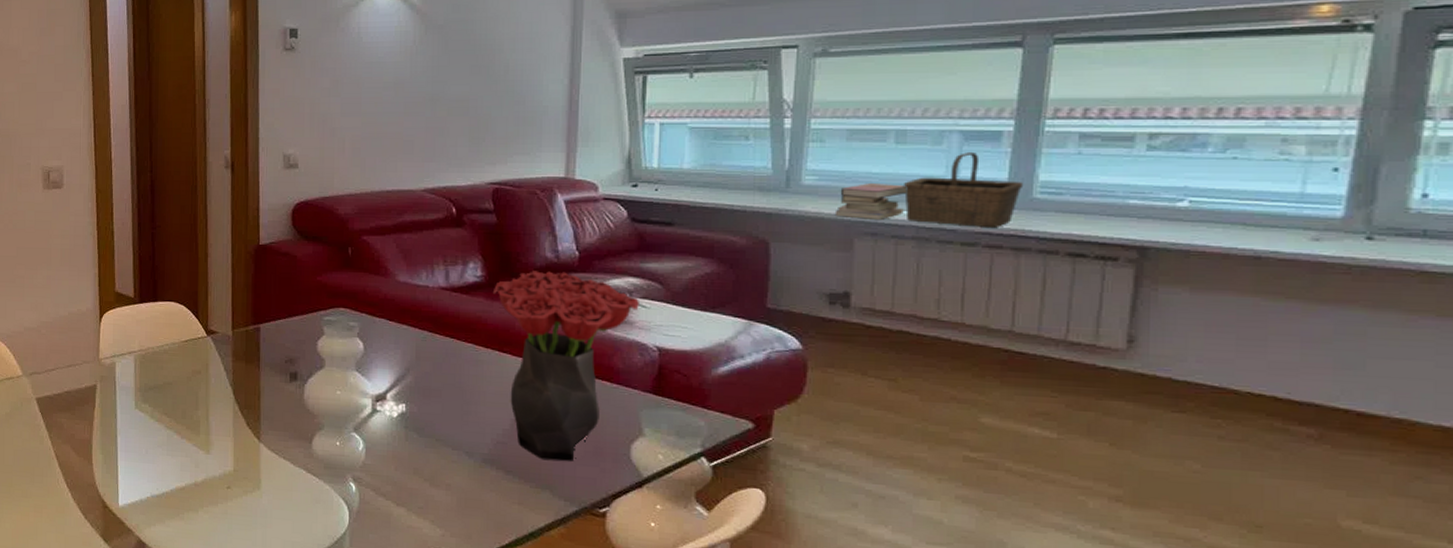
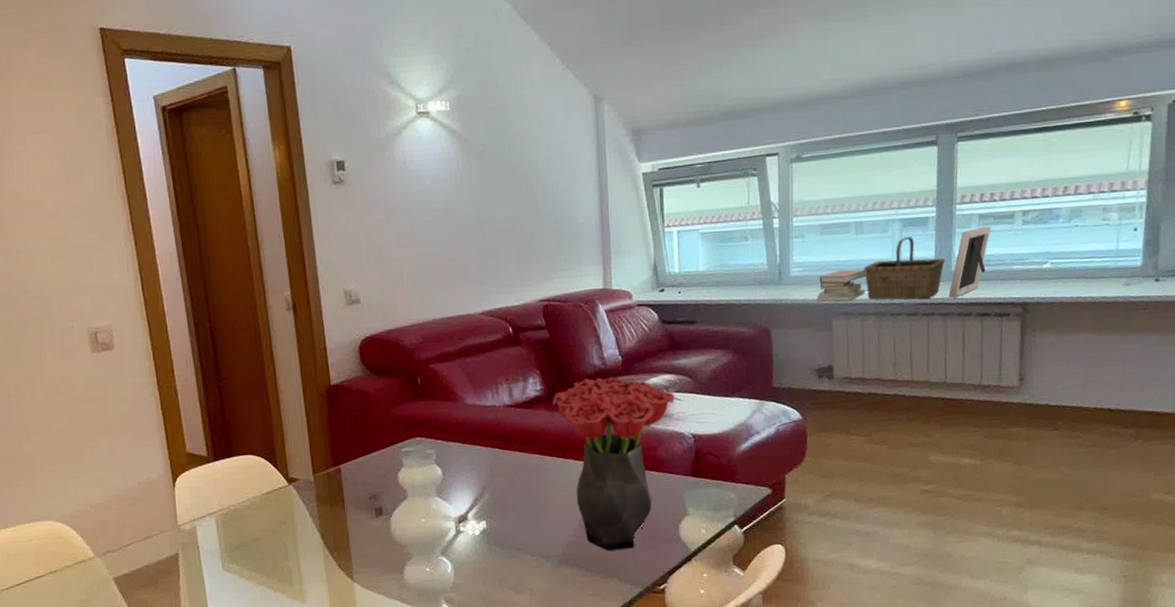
picture frame: none [1025,148,1097,231] -> present [948,226,991,299]

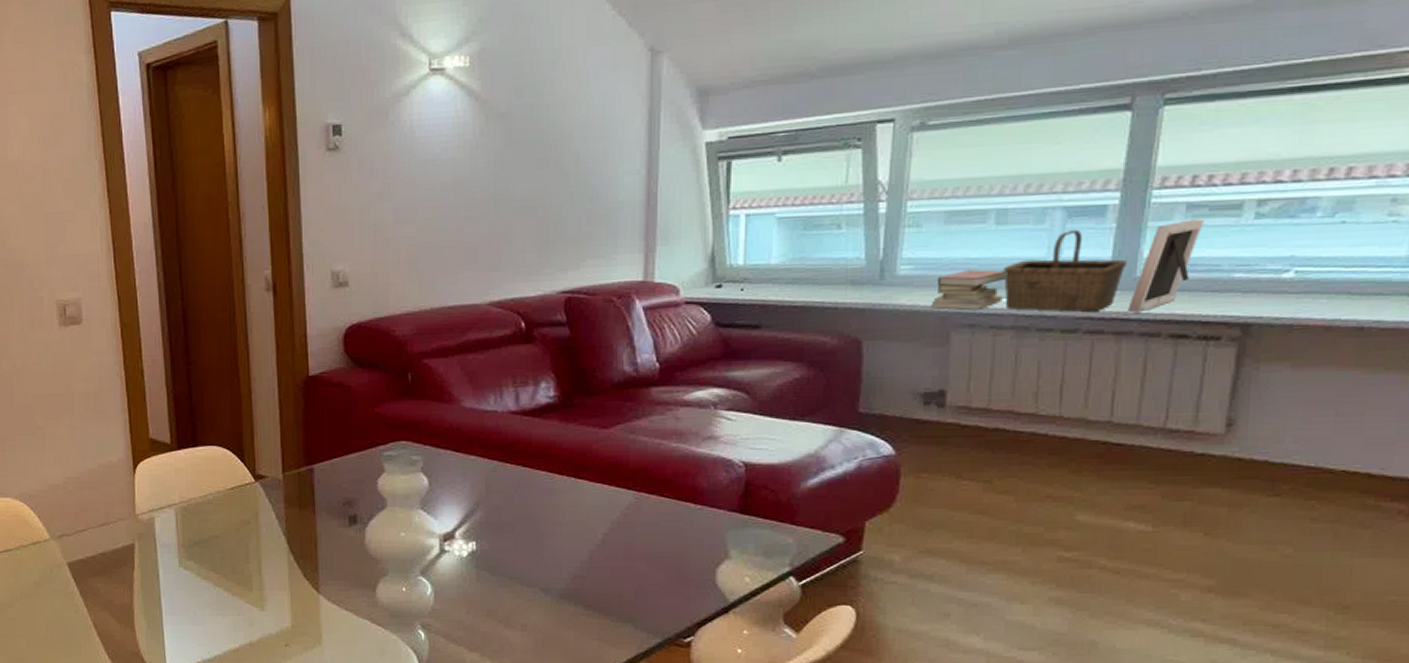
bouquet: present [552,376,675,552] -> none [567,386,724,592]

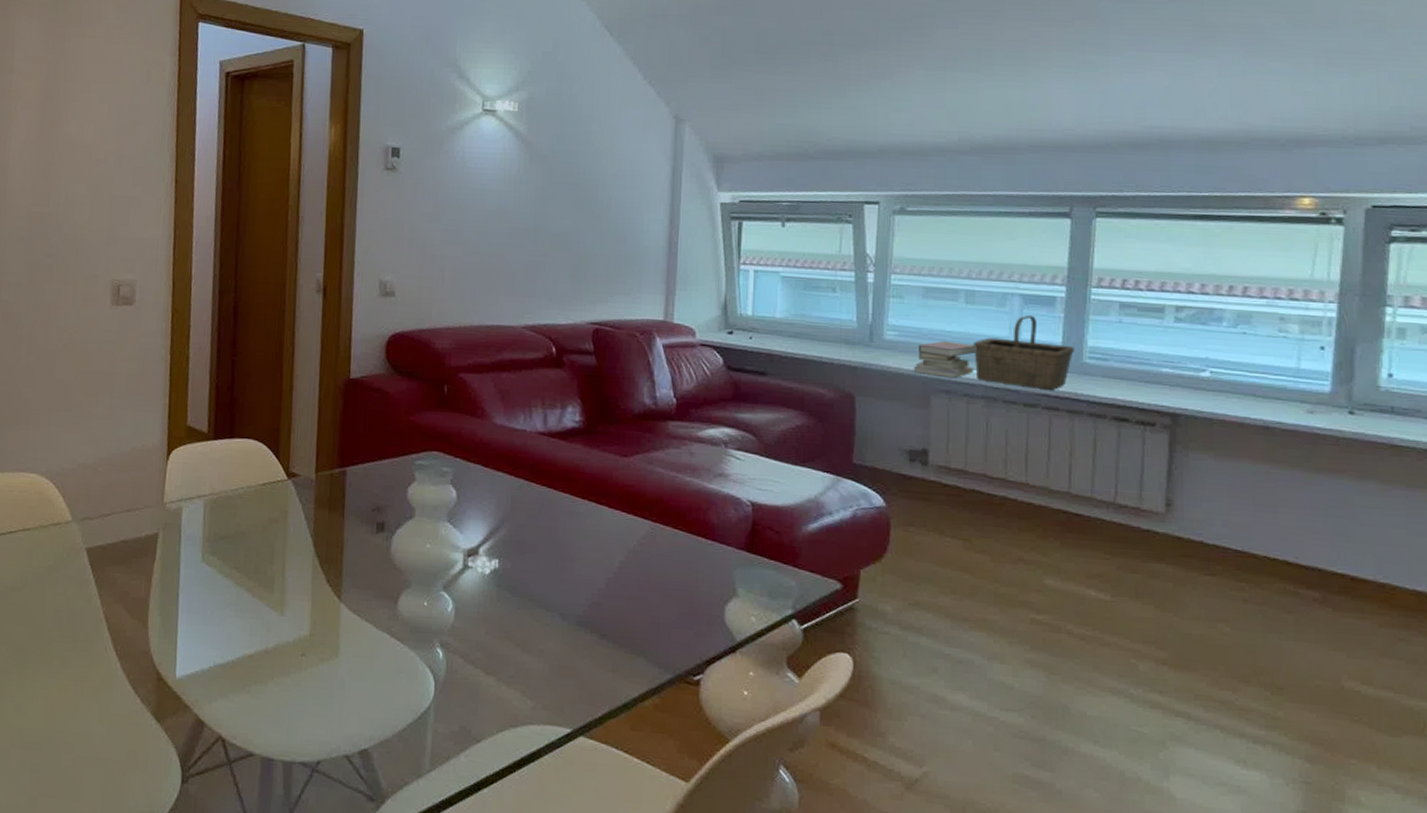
picture frame: present [1127,219,1204,313] -> none [1077,317,1134,395]

